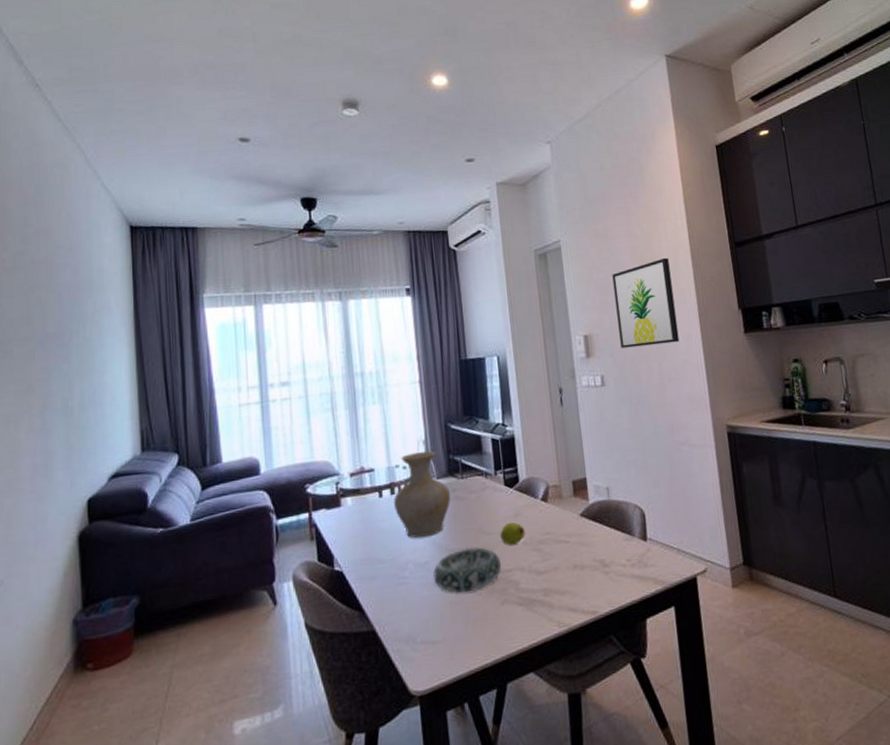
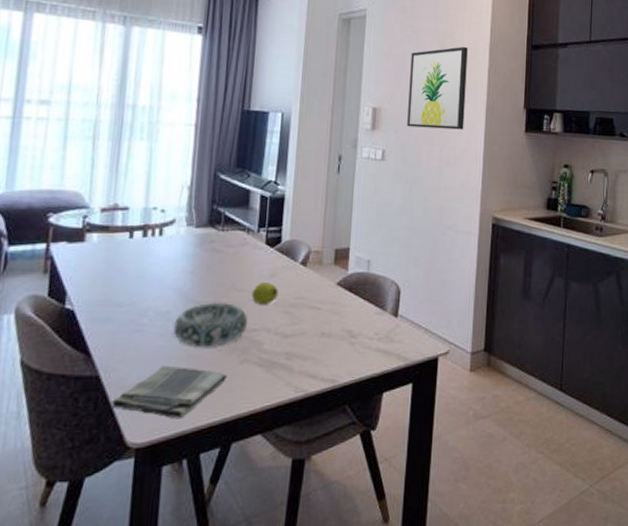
dish towel: none [389,613,491,665] -> present [111,365,227,419]
vase: present [394,451,451,538] -> none [144,197,208,286]

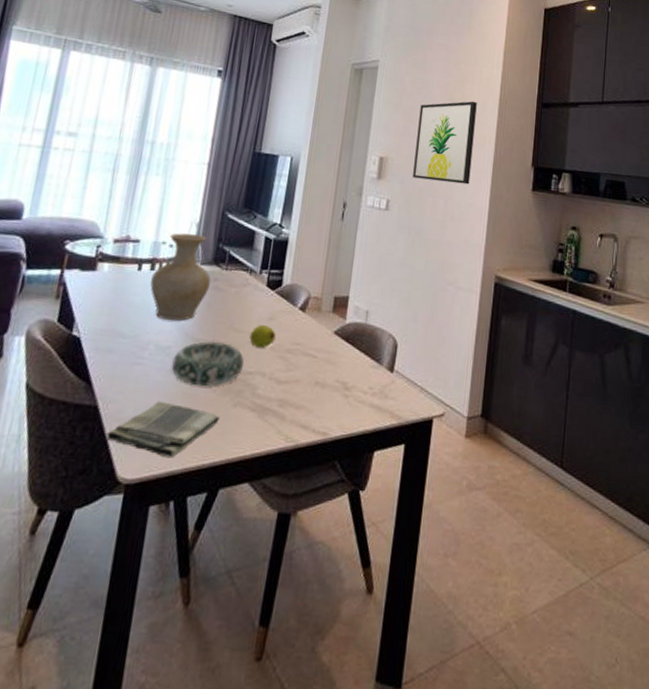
vase: none [144,197,208,286] -> present [150,233,211,321]

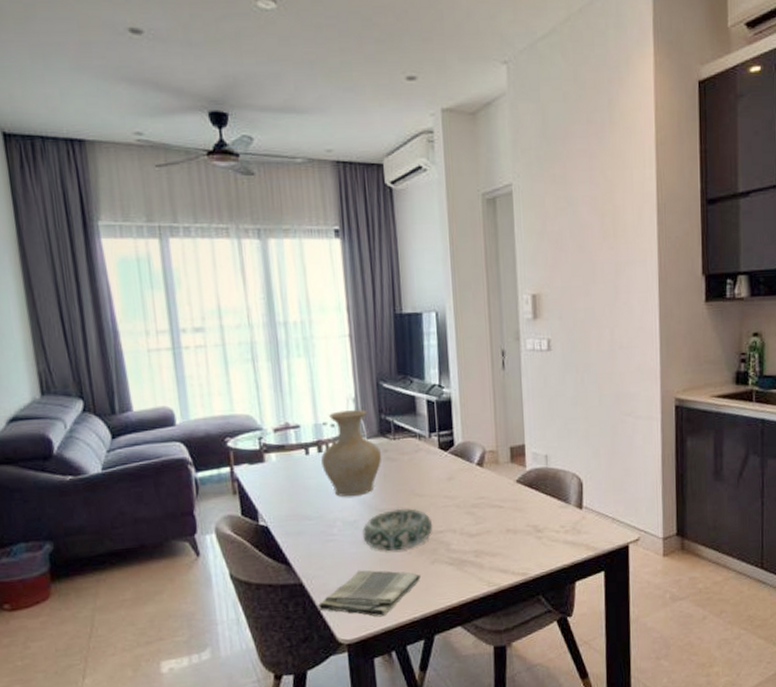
fruit: present [249,325,276,348] -> none [432,486,459,508]
wall art: present [413,101,477,185] -> none [568,211,635,311]

